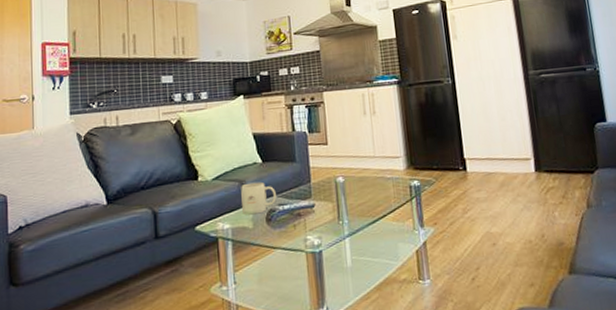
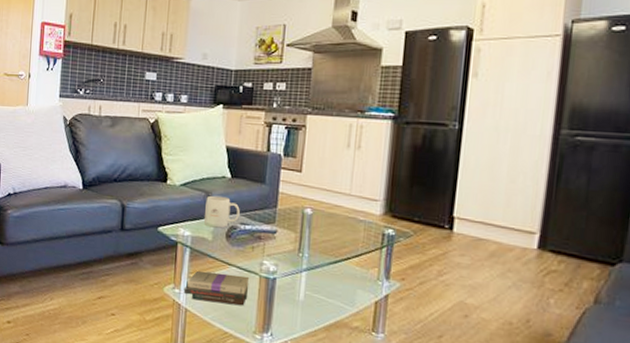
books: none [232,255,298,294] -> present [184,270,250,306]

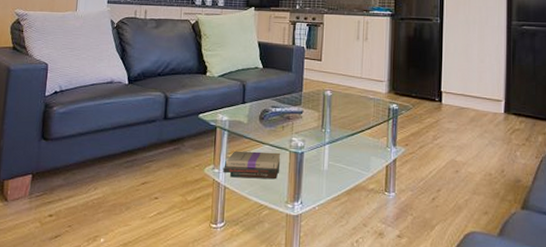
mug: present [204,195,240,229] -> none [240,84,271,112]

